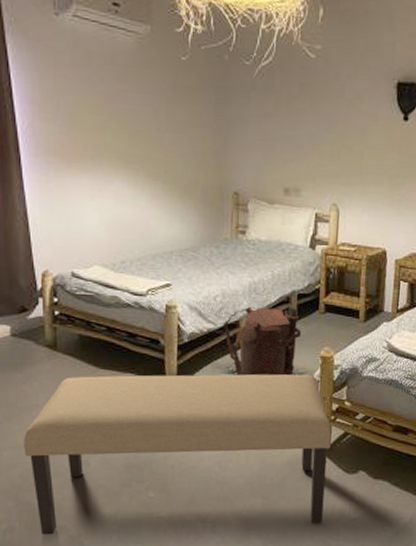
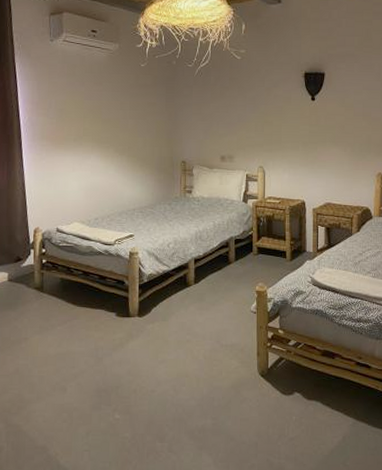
bench: present [24,374,332,535] -> none [14,306,269,454]
backpack: present [222,304,302,376] -> none [175,248,240,309]

